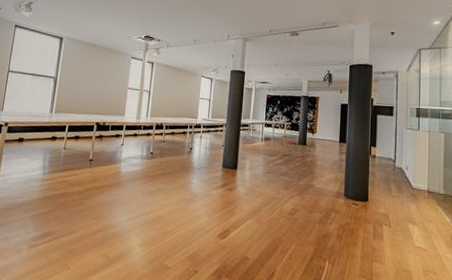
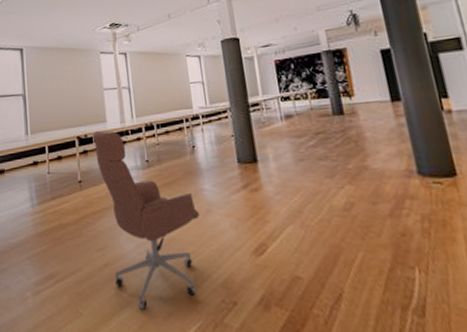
office chair: none [104,121,185,270] -> present [92,130,200,310]

